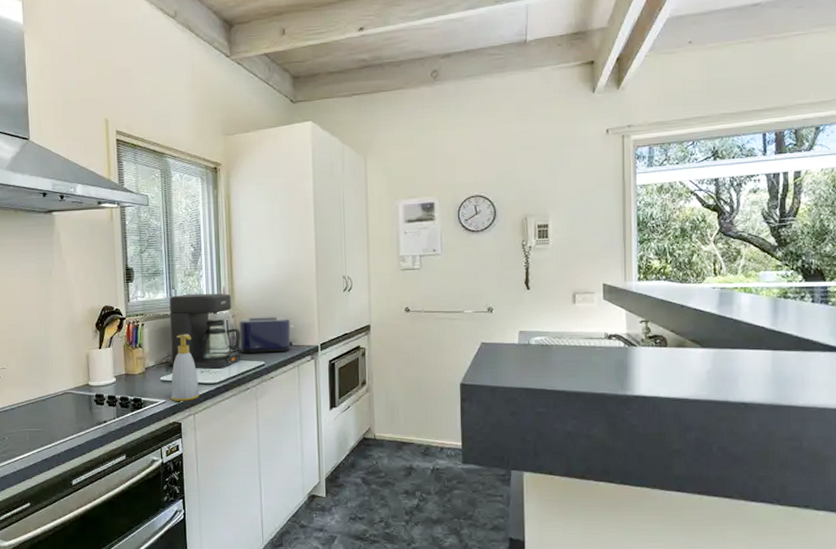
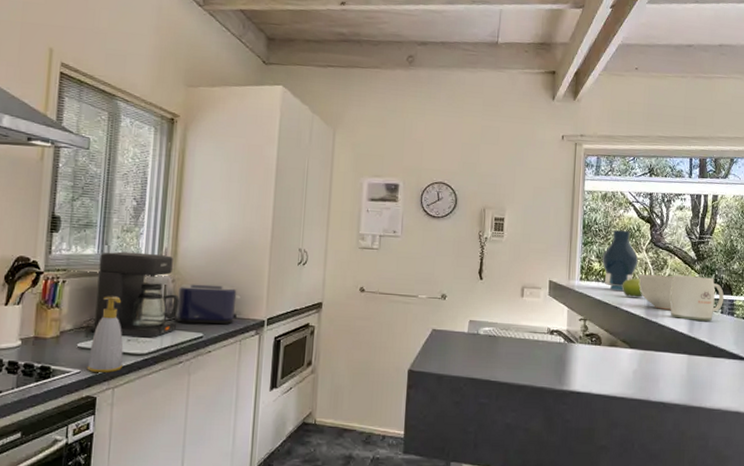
vase: none [662,222,706,289] -> present [602,230,639,292]
fruit: none [687,272,714,294] -> present [622,277,643,299]
bowl: none [707,267,750,304] -> present [639,274,674,310]
mug: none [747,264,814,313] -> present [670,275,724,321]

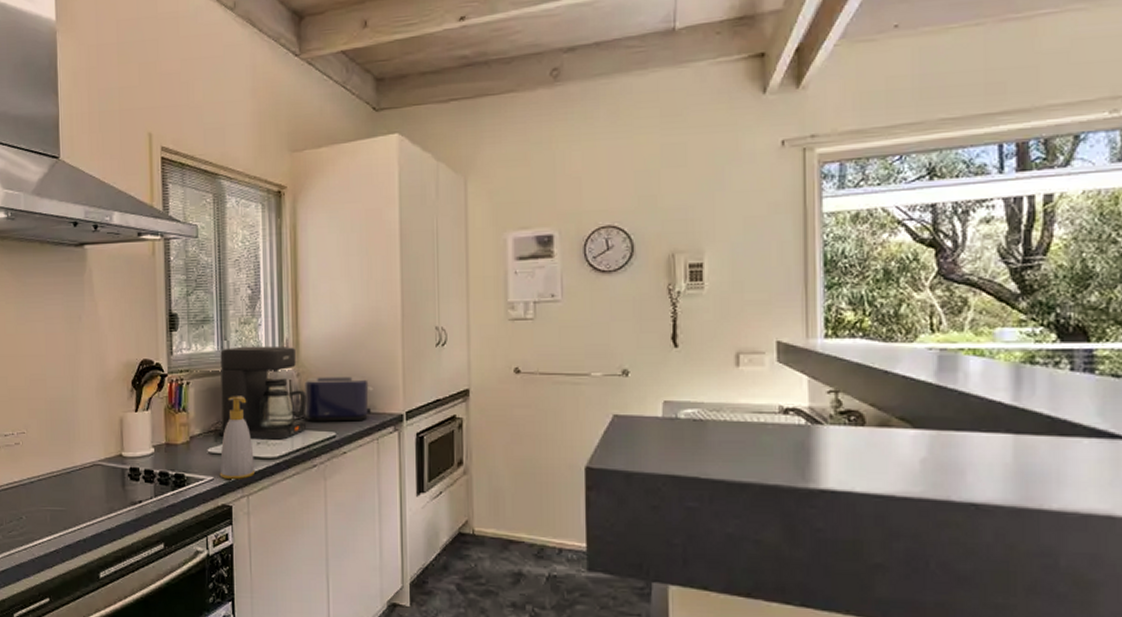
vase: present [602,230,639,292] -> none [858,261,919,349]
fruit: present [622,277,643,299] -> none [893,327,930,357]
bowl: present [639,274,674,310] -> none [921,321,981,370]
mug: present [670,275,724,321] -> none [977,318,1073,383]

